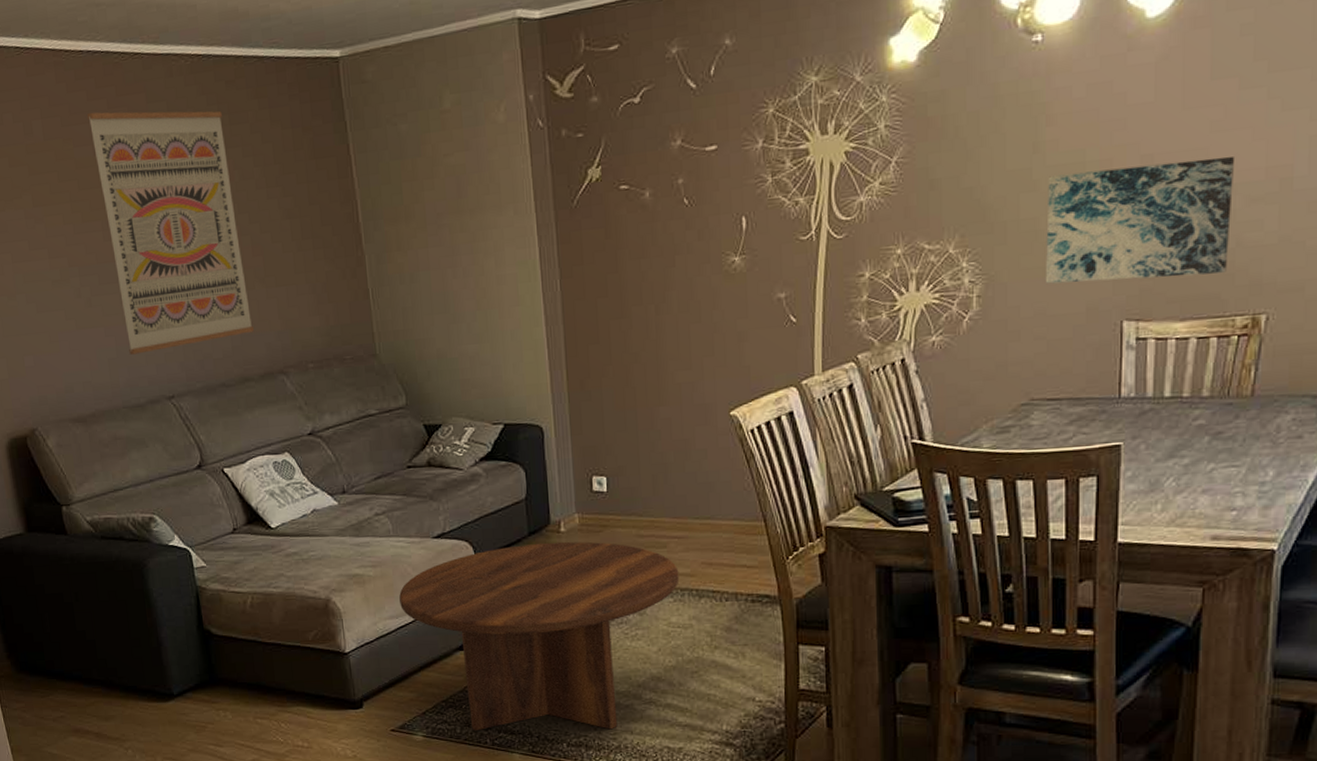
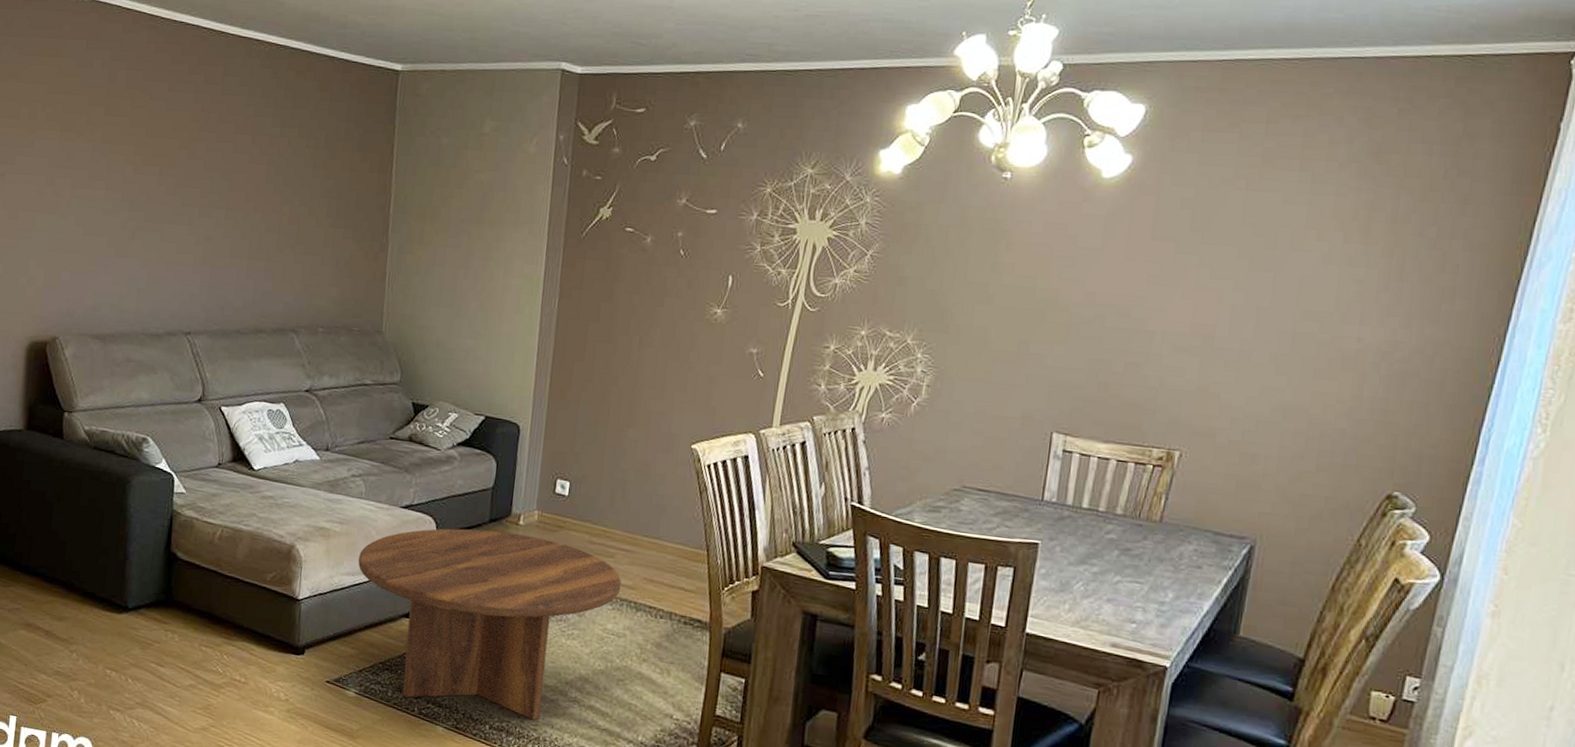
wall art: present [86,111,255,355] -> none [158,73,287,290]
wall art: present [1045,156,1236,284] -> none [988,294,1167,408]

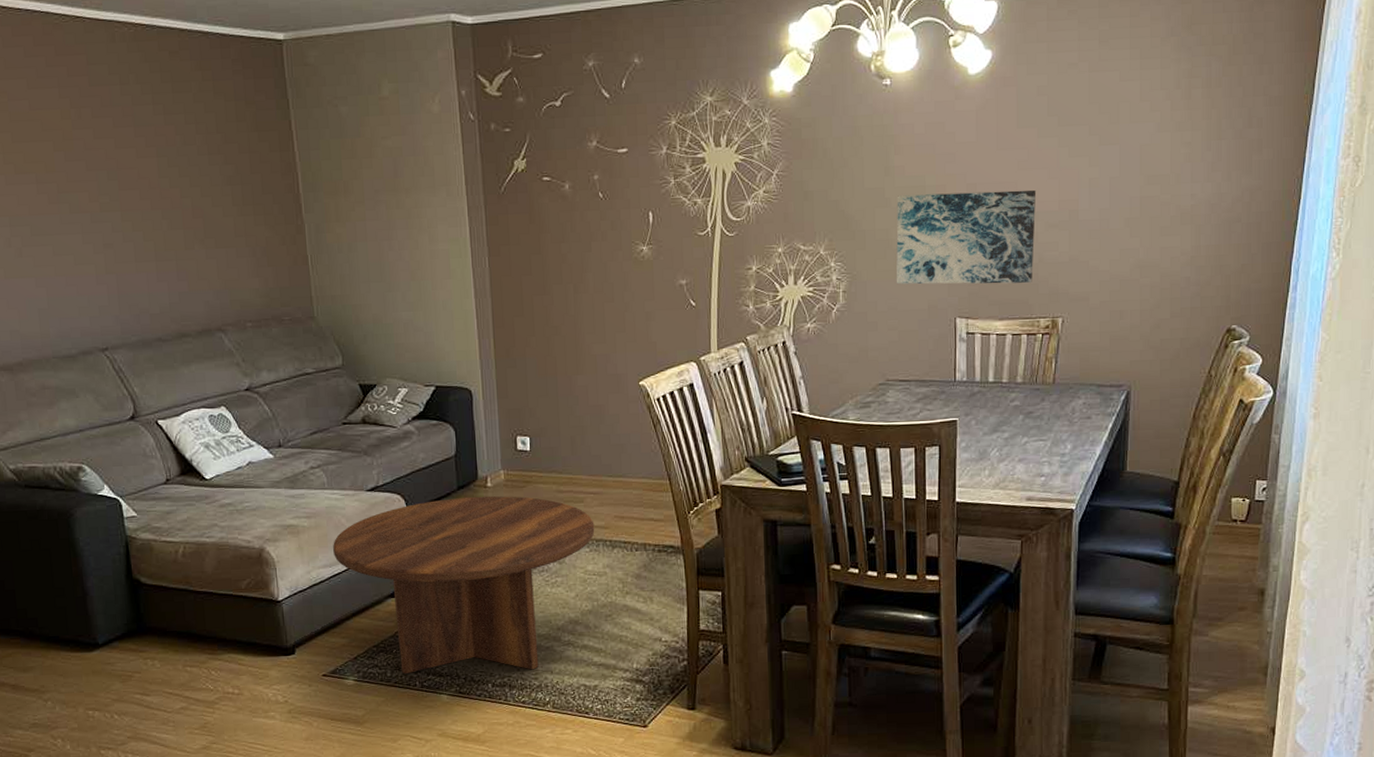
wall art: none [988,294,1167,408] -> present [896,189,1037,285]

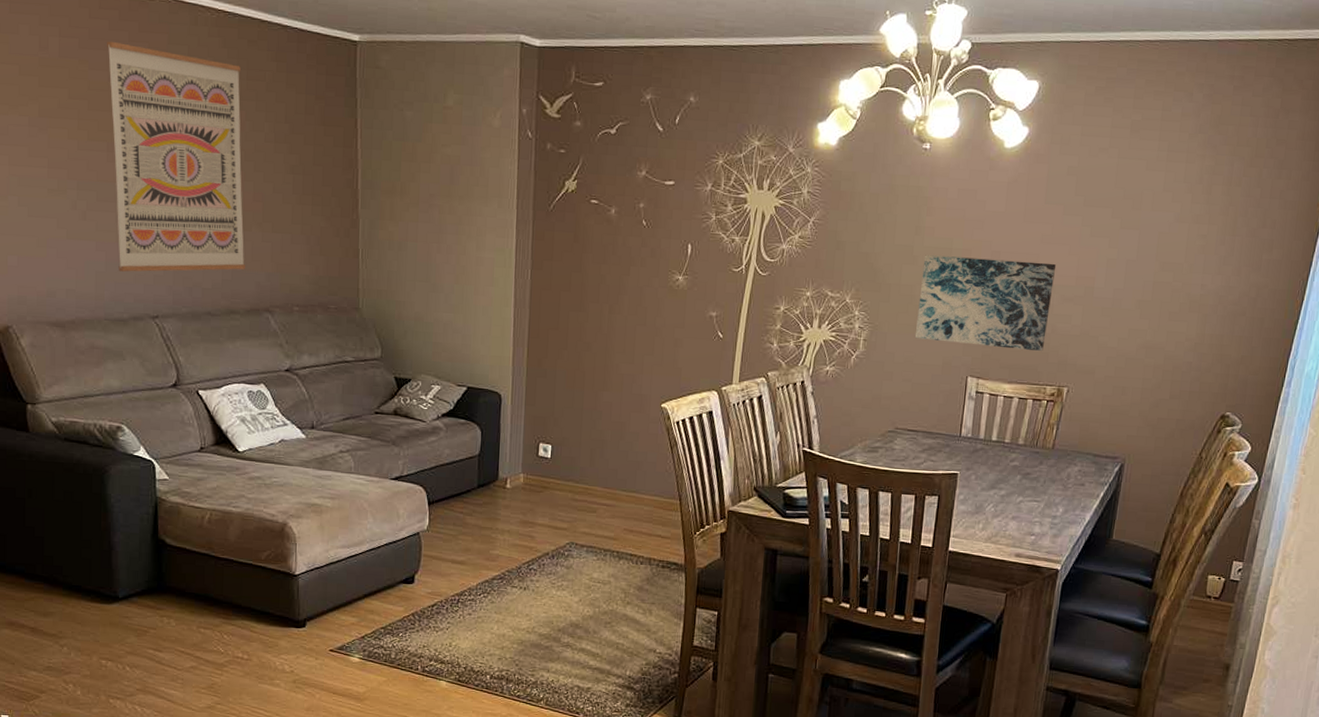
wall art: none [23,68,193,306] -> present [106,41,246,272]
coffee table: present [333,496,595,673] -> none [353,495,604,667]

